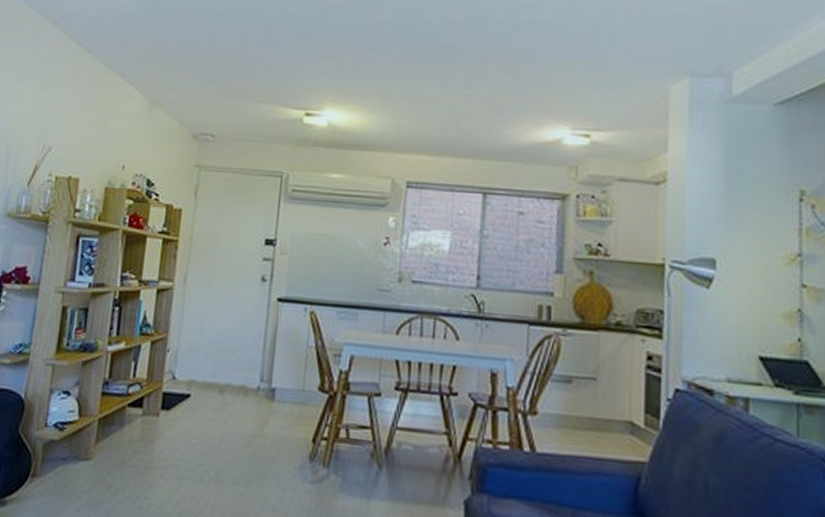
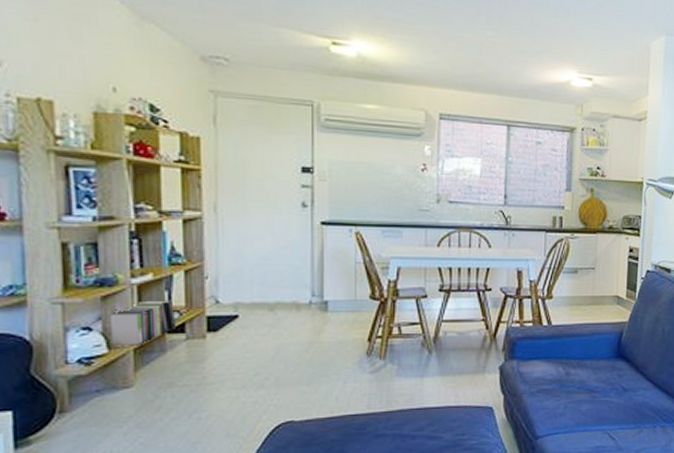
books: none [82,369,137,415] -> present [110,300,177,345]

